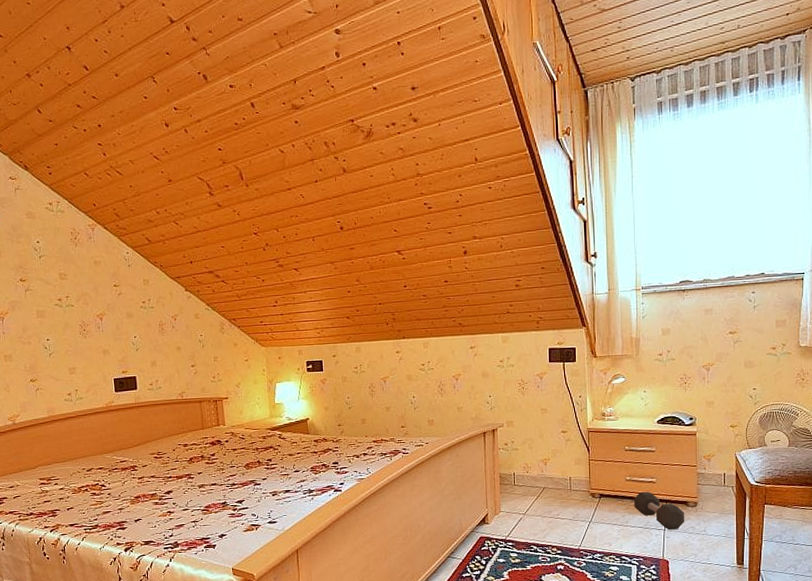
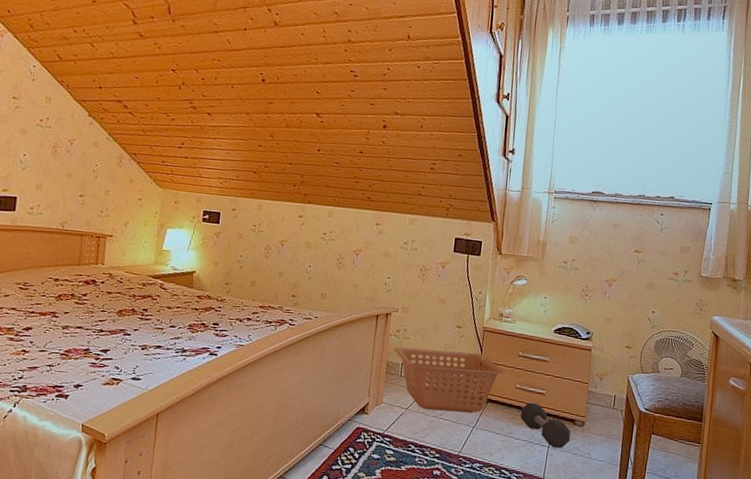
laundry basket: none [504,453,614,512] -> present [394,347,506,413]

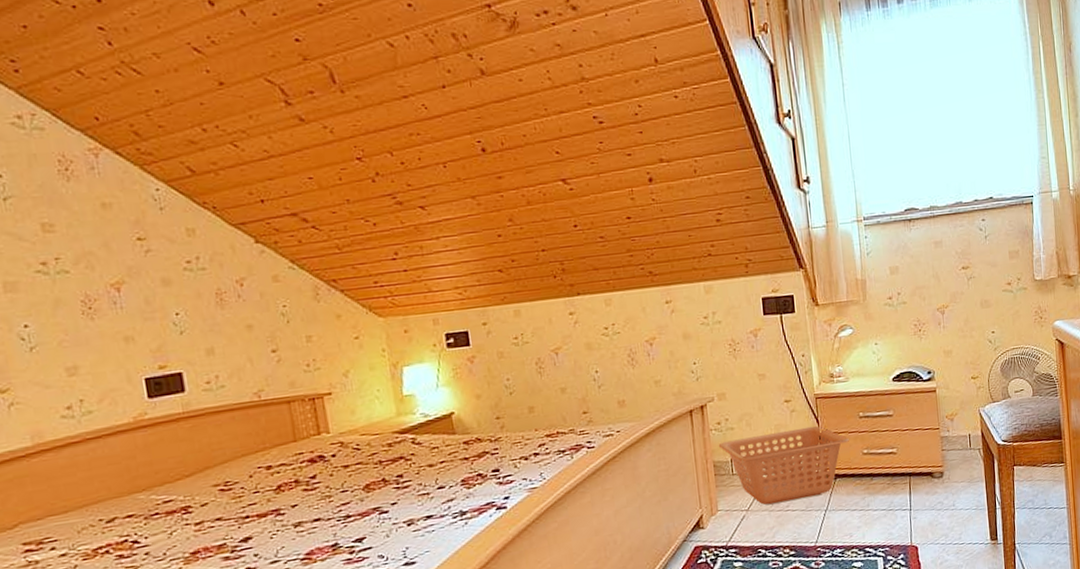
dumbbell: present [520,403,571,448] -> none [874,465,932,509]

